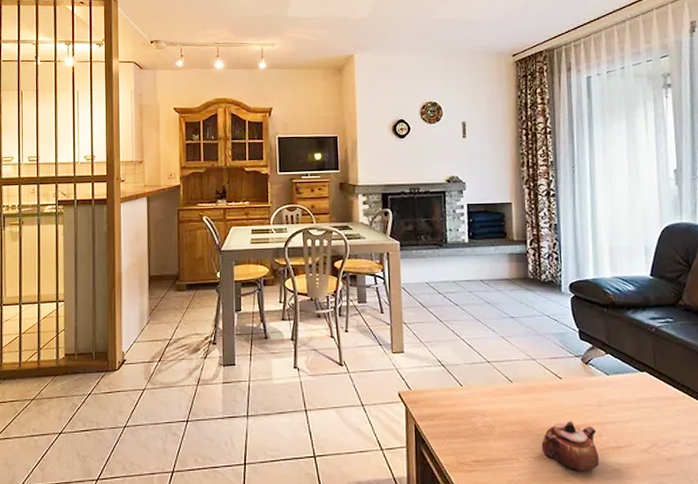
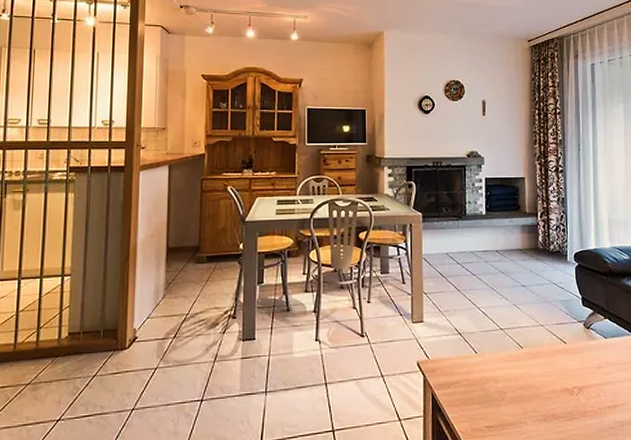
teapot: present [541,421,599,472] -> none [547,383,598,432]

